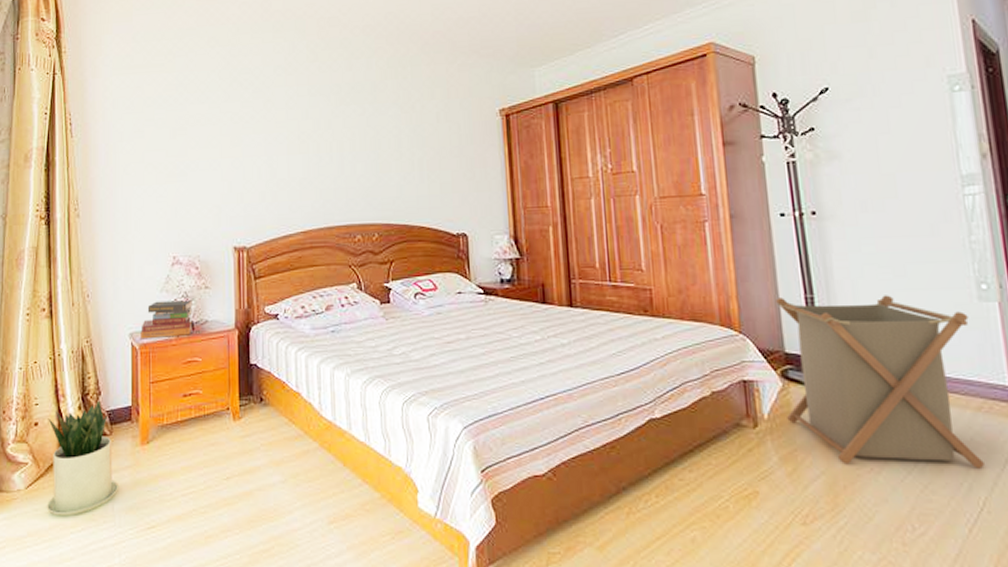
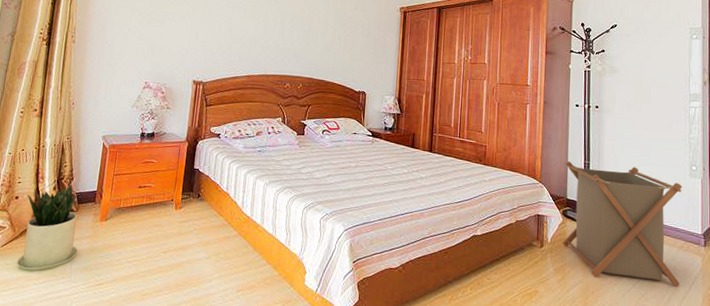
books: present [140,300,193,339] -> none [111,114,156,142]

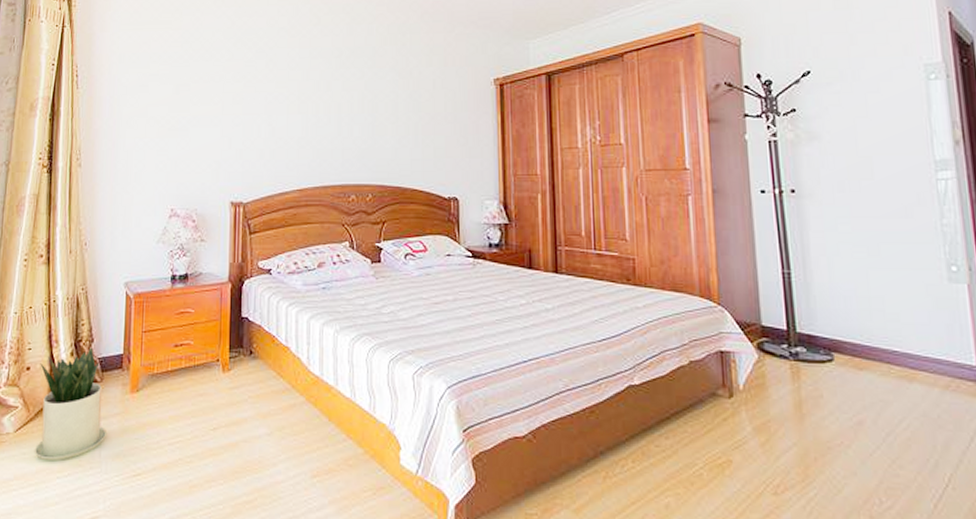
laundry basket: present [562,161,682,287] -> none [754,272,951,446]

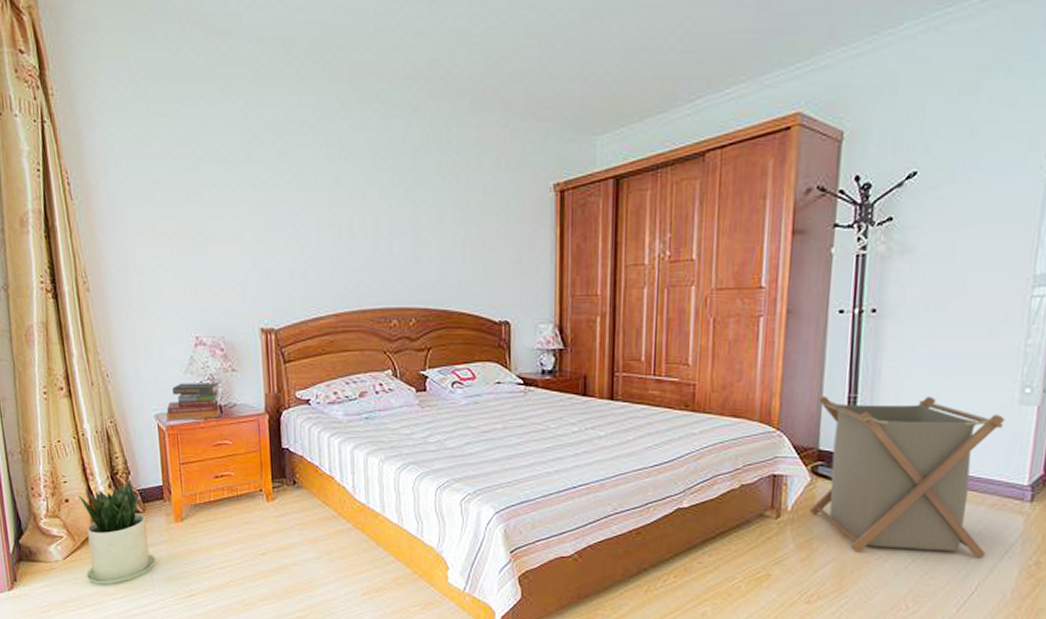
books: none [135,252,188,289] -> present [166,383,221,421]
laundry basket: none [754,272,951,446] -> present [809,396,1005,558]

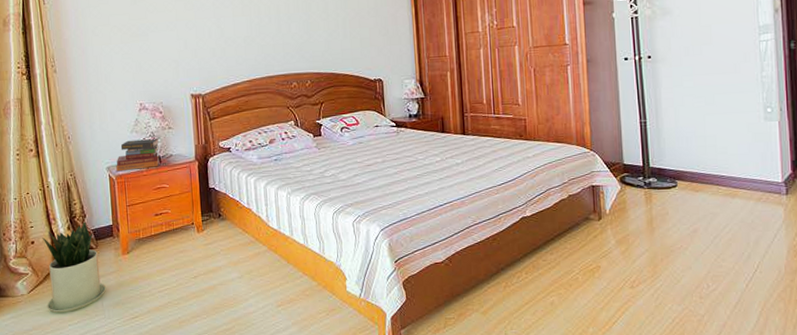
laundry basket: present [809,396,1005,558] -> none [619,118,760,244]

